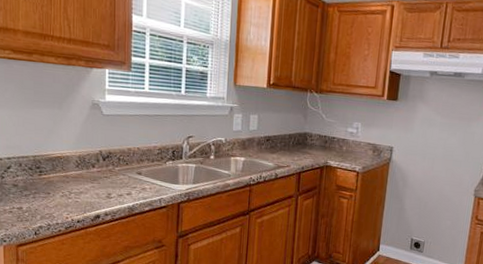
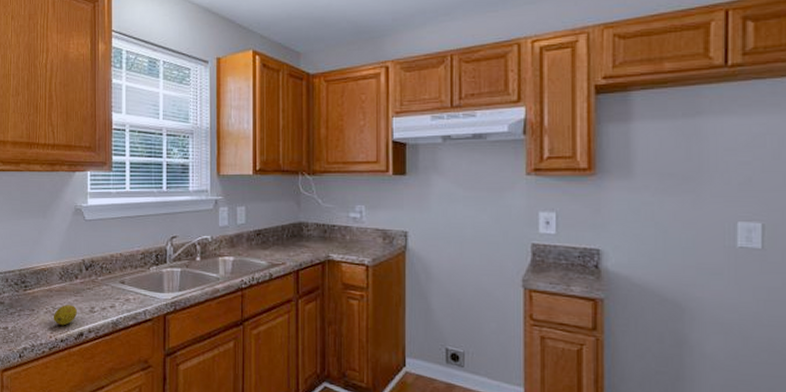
fruit: none [69,190,93,209] -> present [53,305,77,326]

